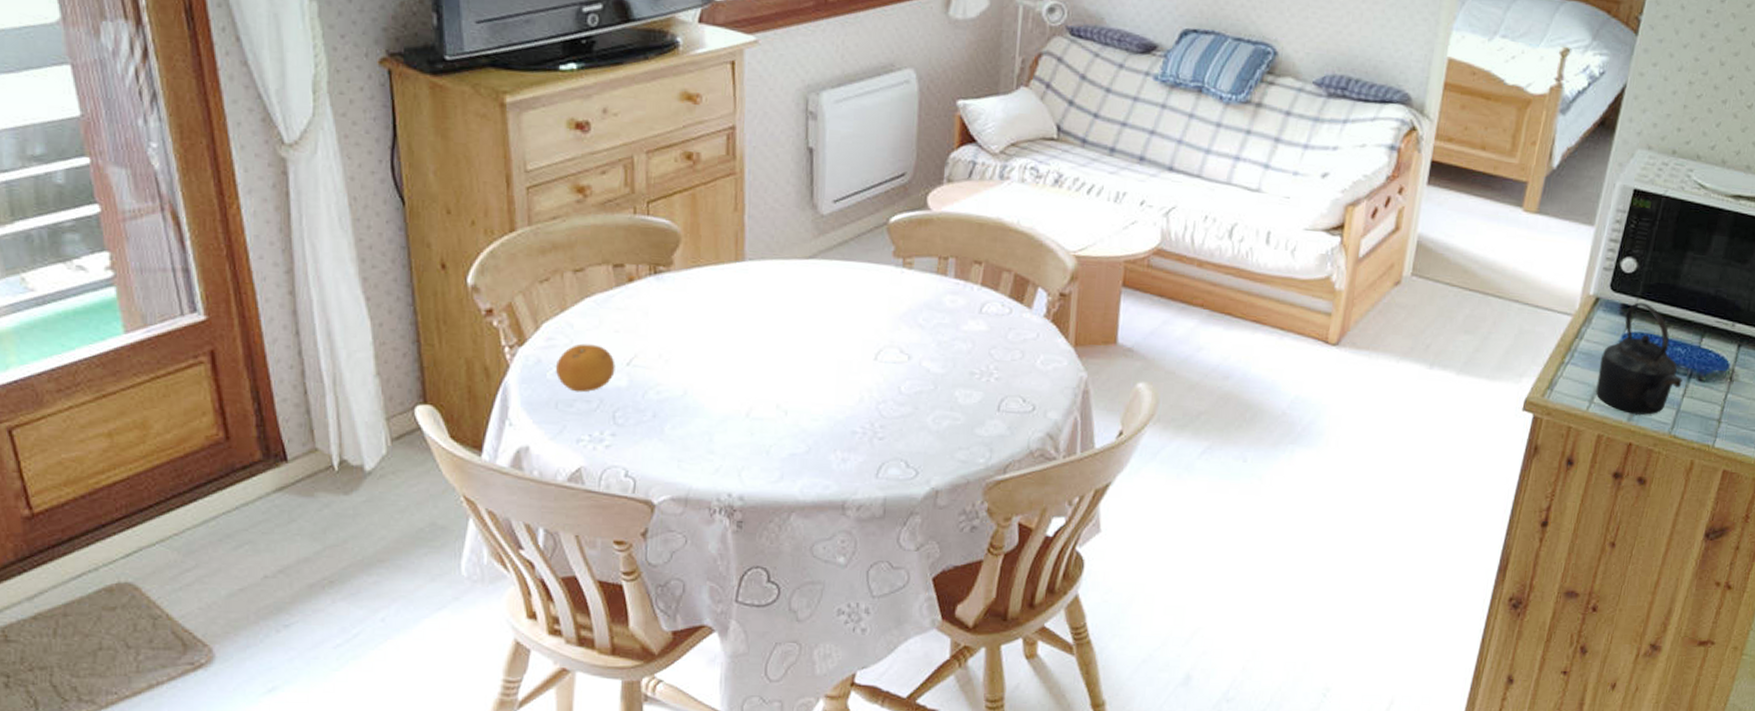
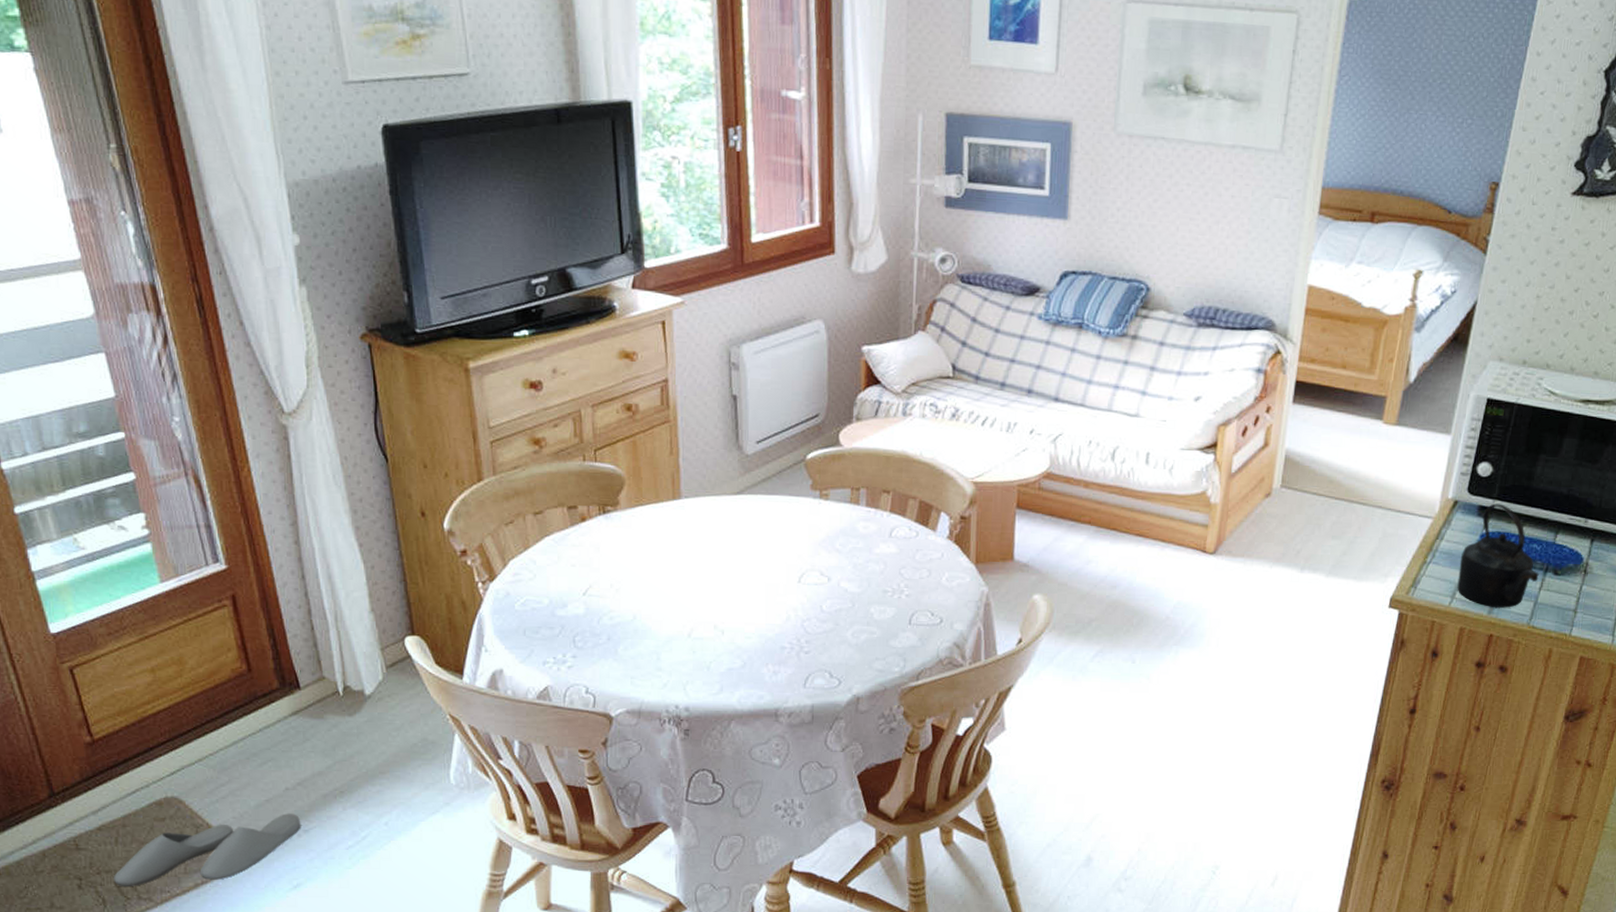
slippers: none [48,605,281,686] -> present [113,813,301,886]
fruit: present [555,343,615,392] -> none [522,577,573,620]

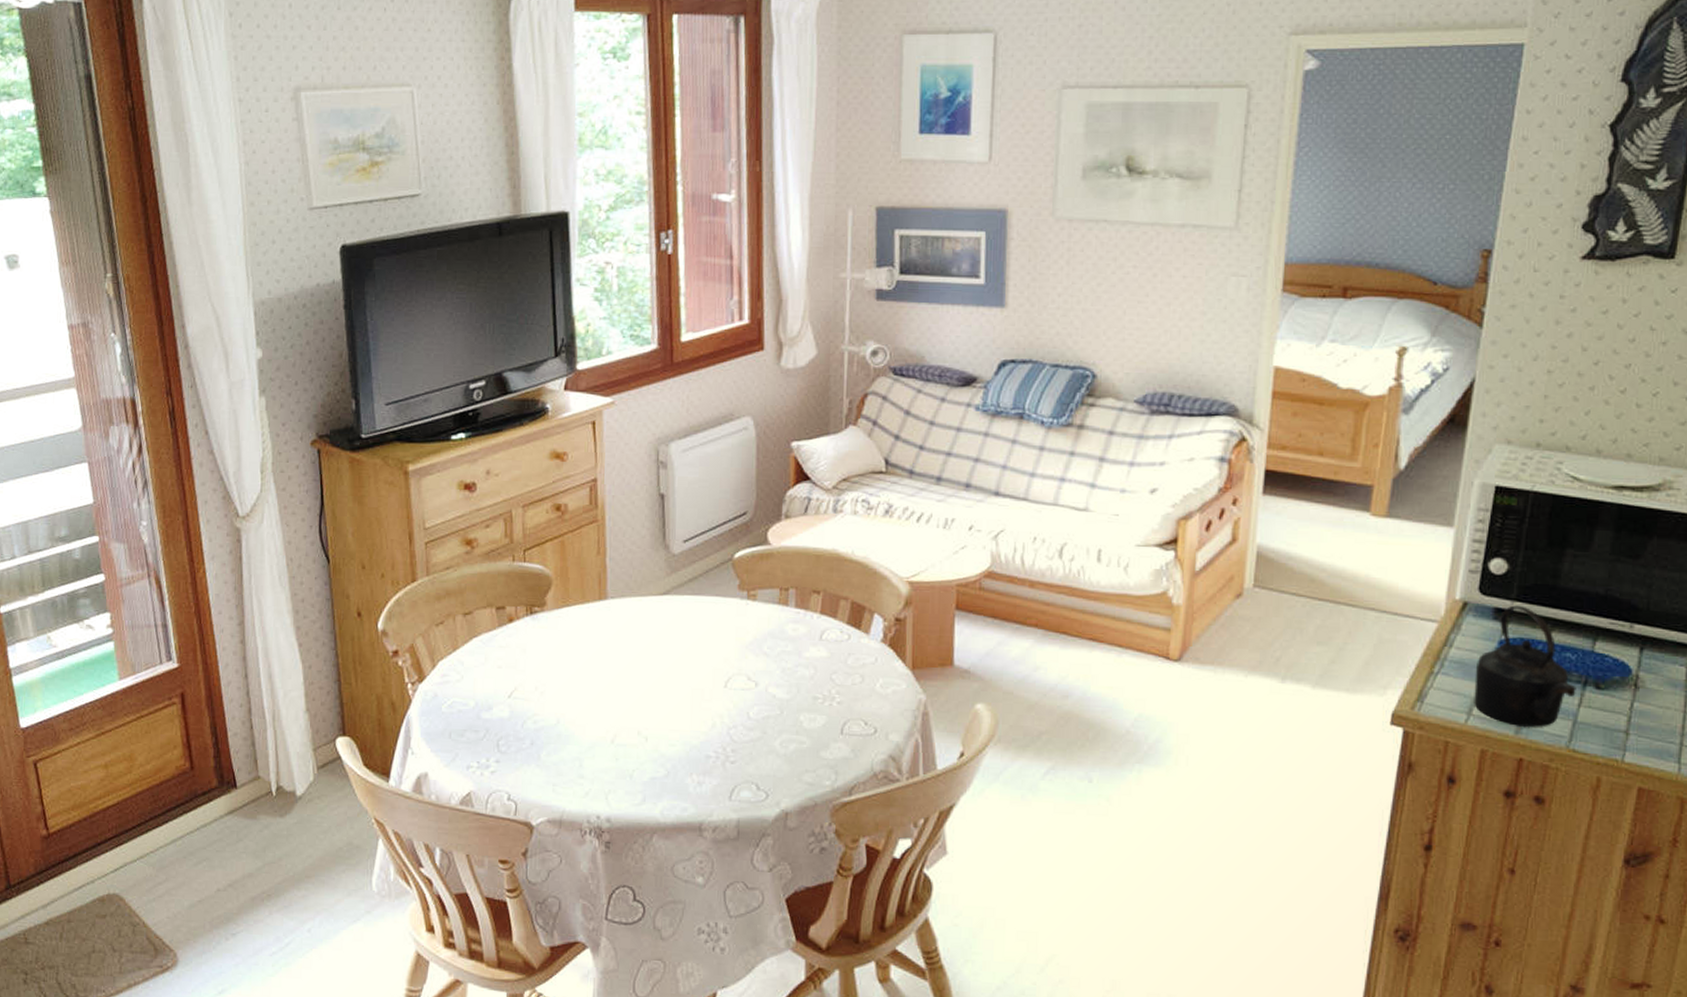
slippers: present [113,813,301,886] -> none [55,915,230,984]

